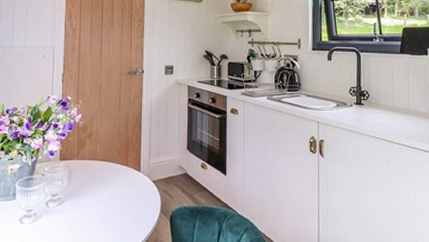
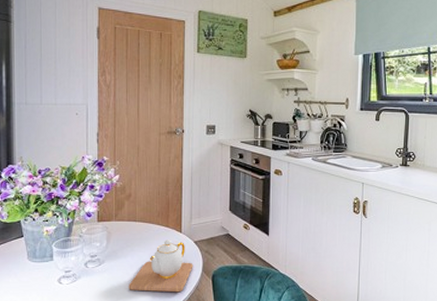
teapot: none [88,179,152,234] -> present [128,239,193,293]

